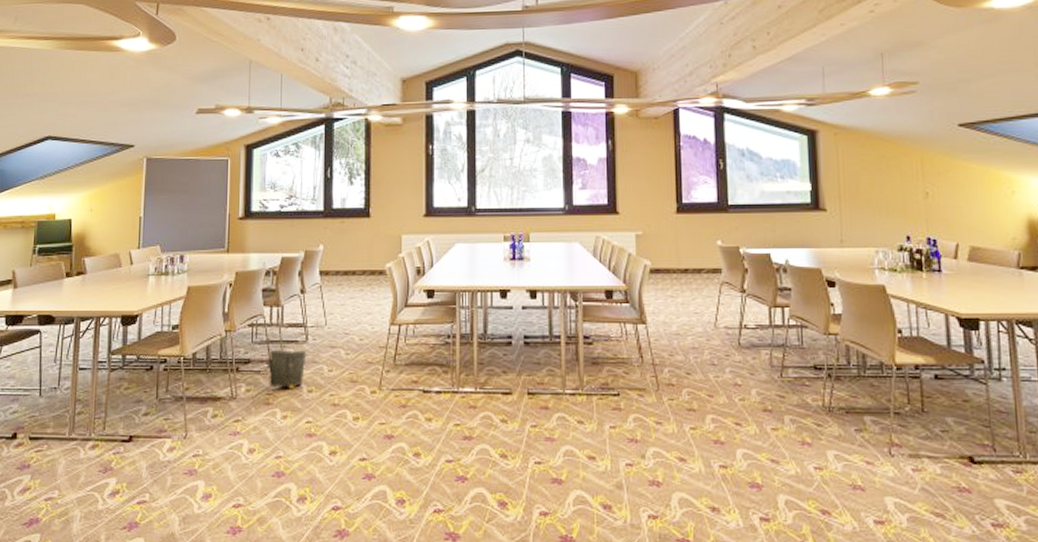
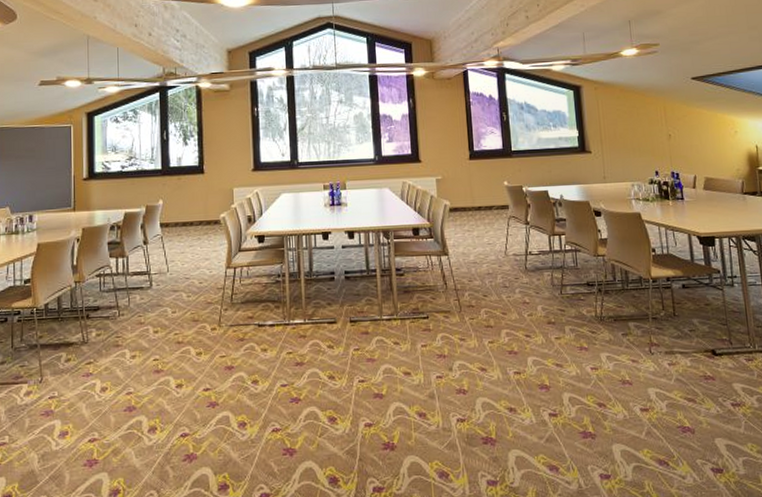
bag: present [265,350,307,389] -> none [113,295,152,332]

